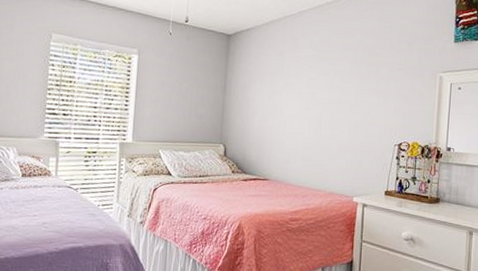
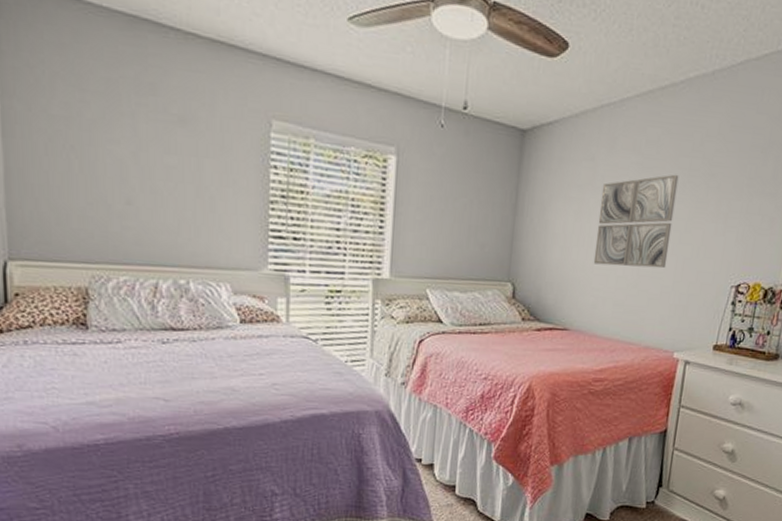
wall art: none [285,62,346,132] -> present [593,174,679,269]

